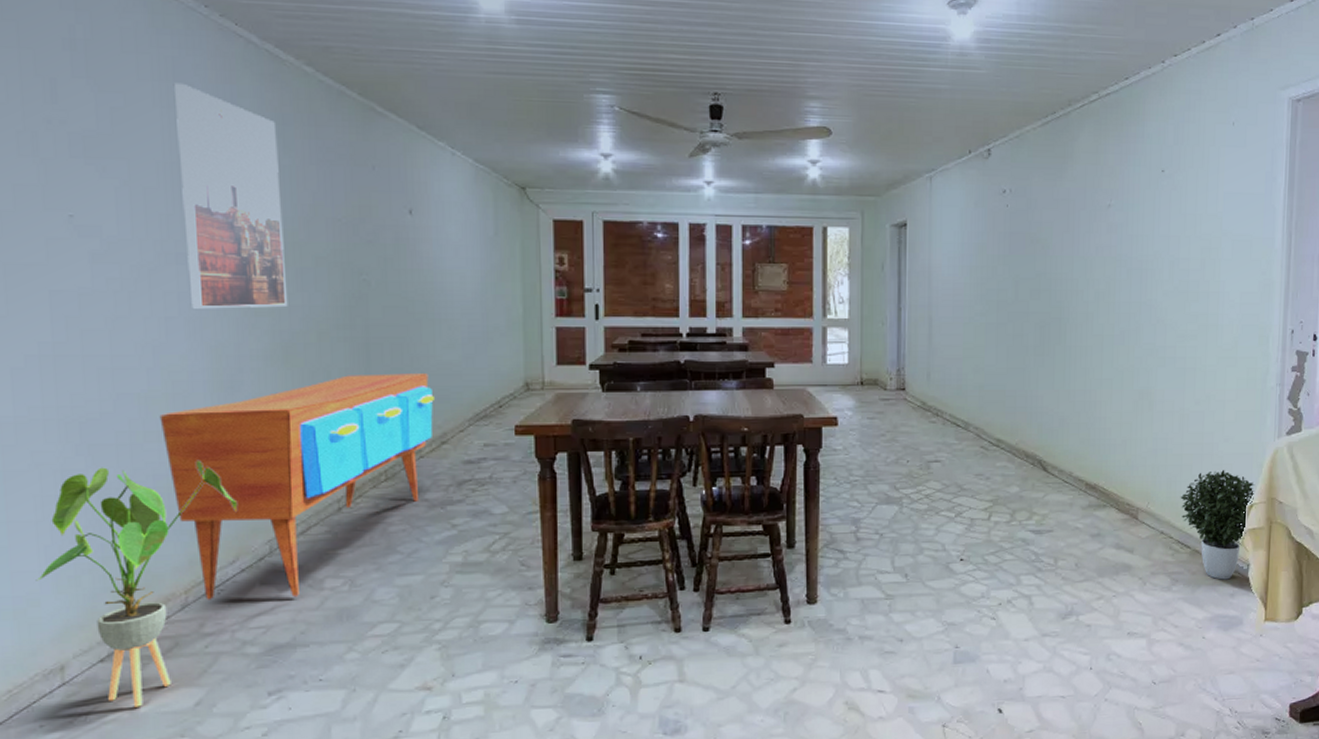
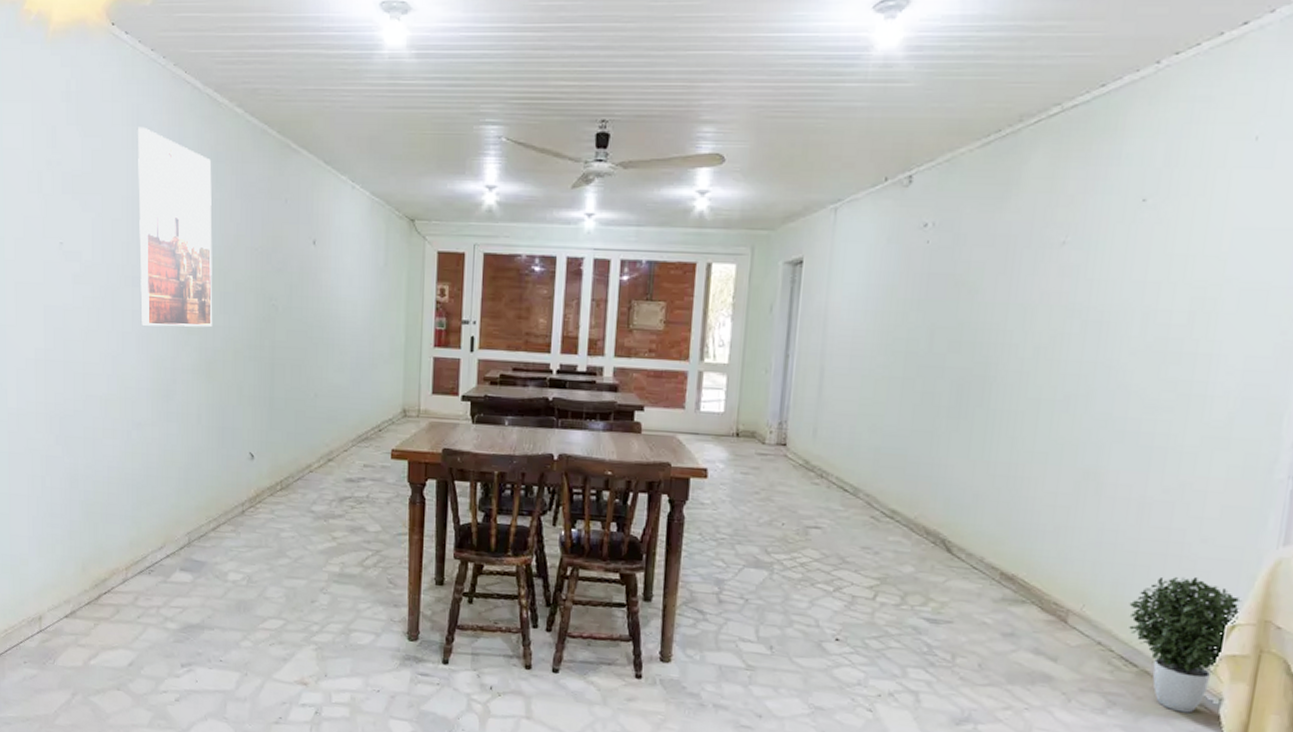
house plant: present [35,460,238,707] -> none [26,456,167,660]
sideboard: present [159,373,434,600] -> none [114,391,324,585]

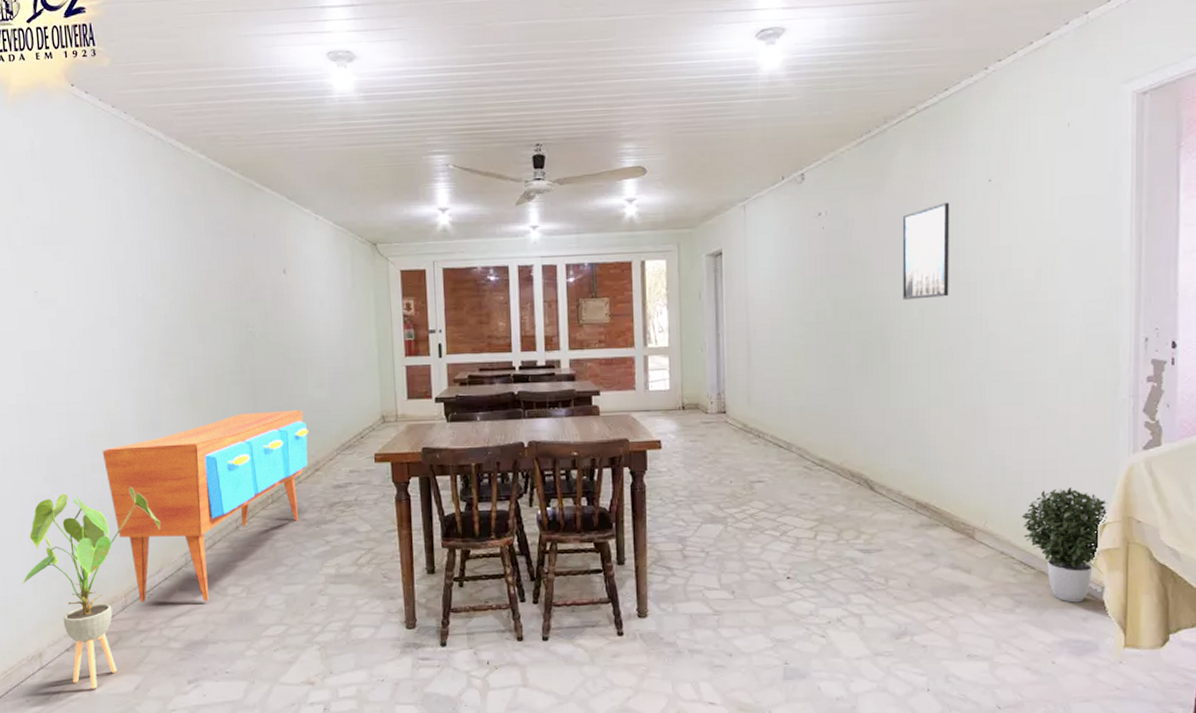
house plant: none [26,456,167,660] -> present [20,486,161,689]
sideboard: none [114,391,324,585] -> present [102,410,308,603]
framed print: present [137,126,213,328] -> none [103,177,193,362]
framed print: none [1015,223,1090,336] -> present [902,202,950,300]

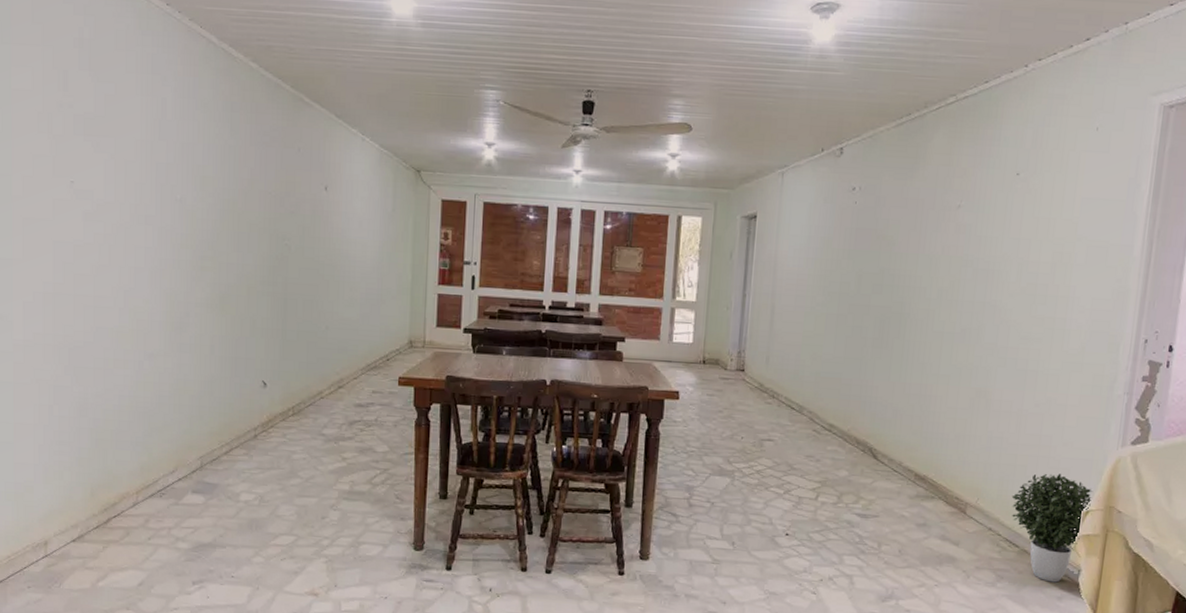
house plant: present [20,486,161,689] -> none [31,385,179,581]
sideboard: present [102,410,308,603] -> none [126,324,335,506]
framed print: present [902,202,950,300] -> none [923,190,978,281]

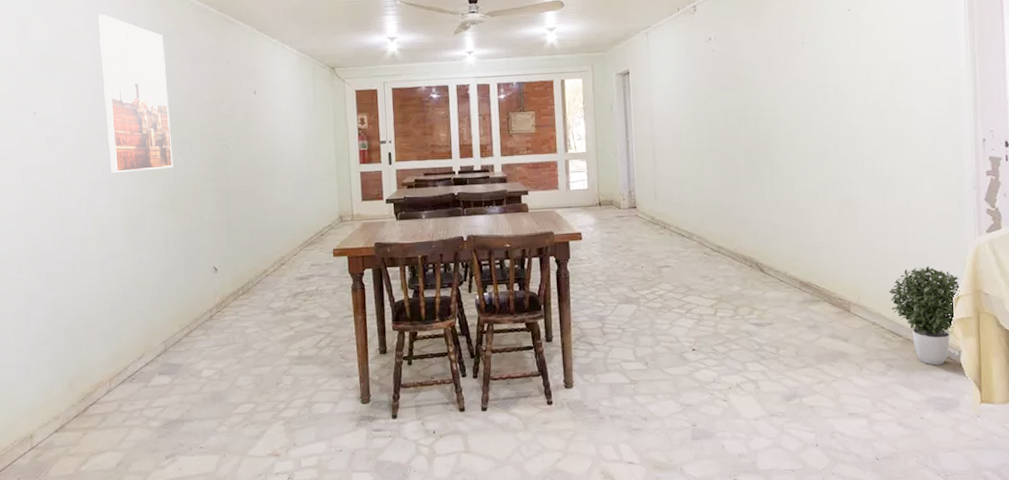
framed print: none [151,75,227,265] -> present [97,14,174,173]

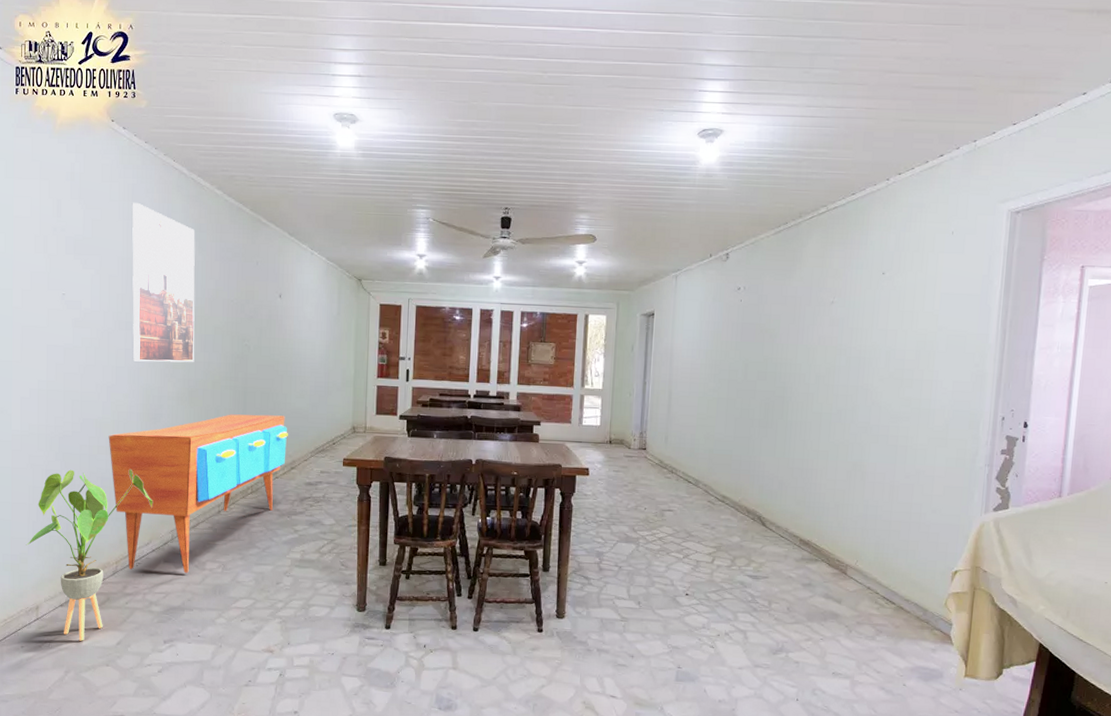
house plant: none [14,282,143,466] -> present [26,469,153,641]
sideboard: none [91,212,275,386] -> present [108,414,288,574]
potted plant: present [888,266,961,365] -> none [887,537,961,636]

